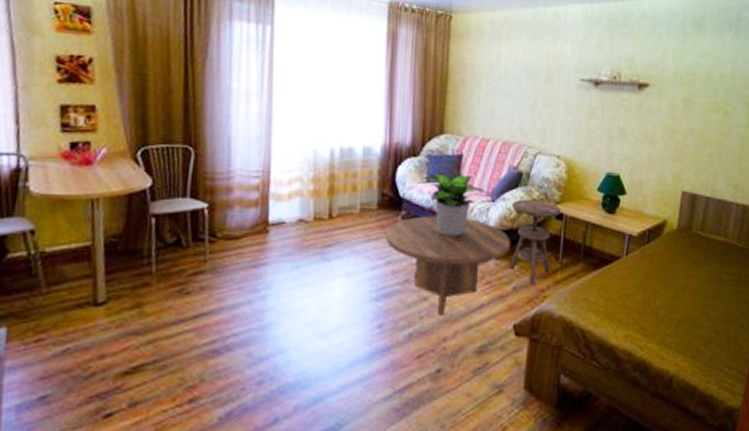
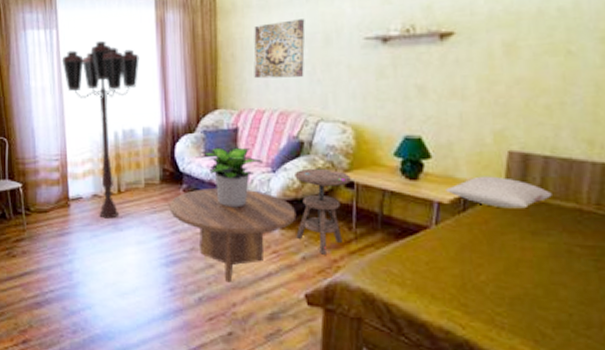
floor lamp: none [274,45,366,247] -> present [61,40,139,219]
wall art: none [482,53,532,109] -> present [253,19,305,79]
pillow: none [635,212,709,242] -> present [446,176,552,209]

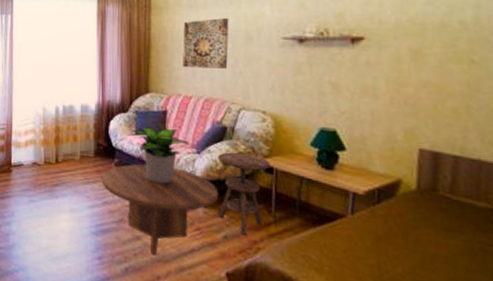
floor lamp: present [61,40,139,219] -> none [14,26,82,186]
pillow: present [446,176,552,209] -> none [360,170,463,205]

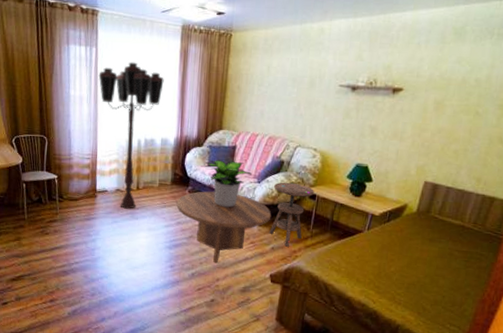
floor lamp: none [14,26,82,186] -> present [98,62,164,209]
wall art: present [182,18,229,68] -> none [253,64,298,110]

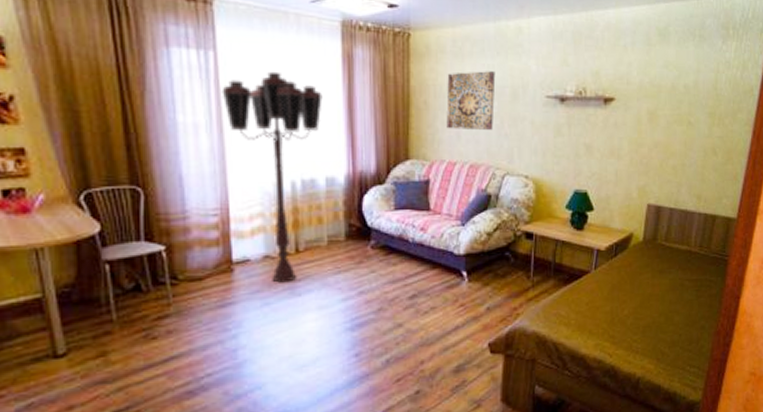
coffee table: present [176,191,272,263] -> none [355,244,483,341]
potted plant: present [206,160,252,208] -> none [391,200,453,263]
wall art: none [253,64,298,110] -> present [446,71,496,130]
side table: present [269,182,314,247] -> none [482,221,531,304]

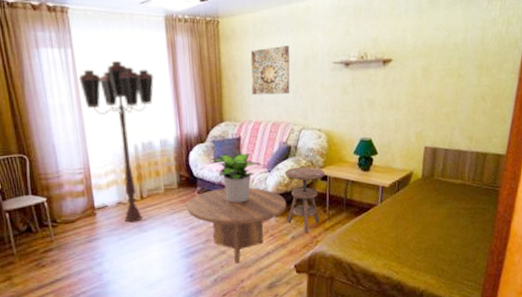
coffee table: none [355,244,483,341] -> present [186,187,287,264]
potted plant: none [391,200,453,263] -> present [211,153,260,204]
side table: none [482,221,531,304] -> present [285,166,325,233]

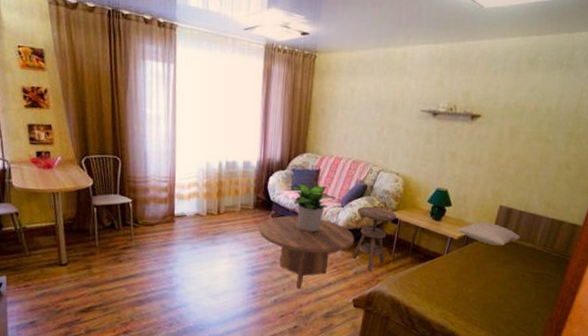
floor lamp: present [78,60,154,223] -> none [177,80,247,235]
wall art: present [250,45,290,96] -> none [337,87,381,134]
pillow: none [387,165,449,188] -> present [457,221,520,246]

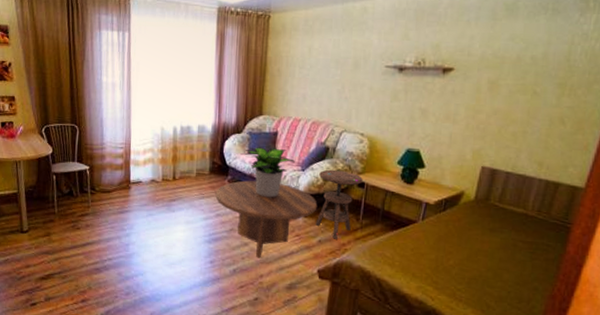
pillow: present [457,221,520,246] -> none [433,184,508,211]

